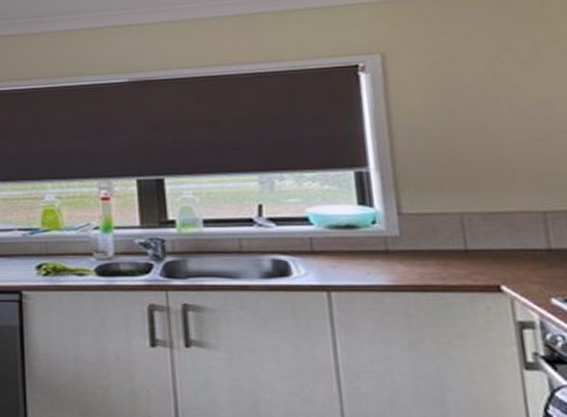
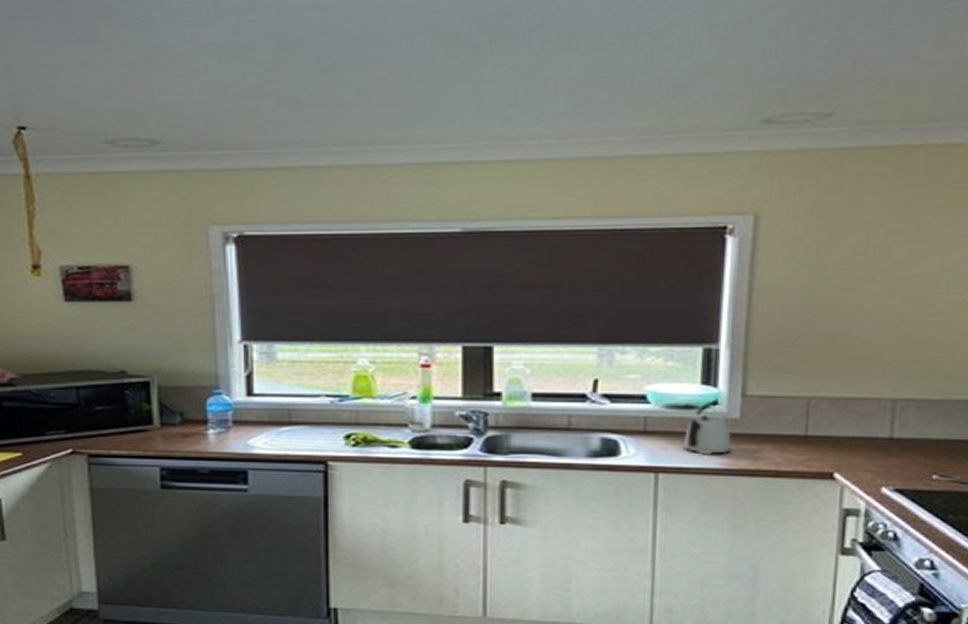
kettle: none [350,219,396,272] -> present [684,400,732,455]

